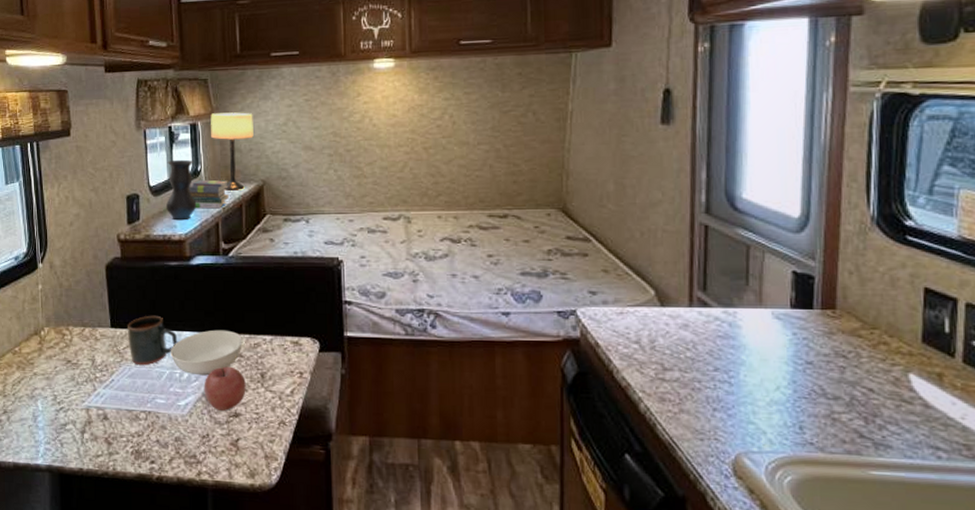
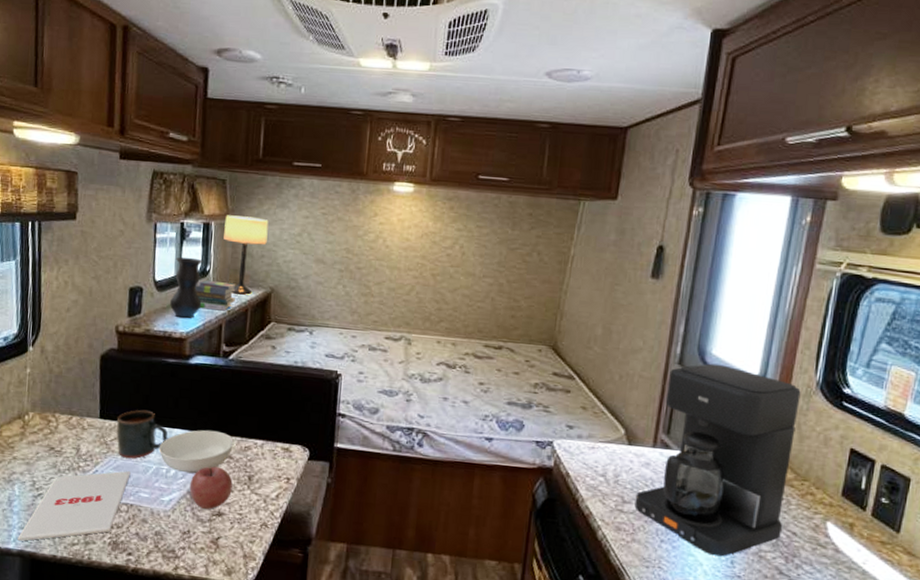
magazine: none [45,378,146,457] -> present [17,471,131,542]
coffee maker: none [677,209,855,423] -> present [634,363,801,557]

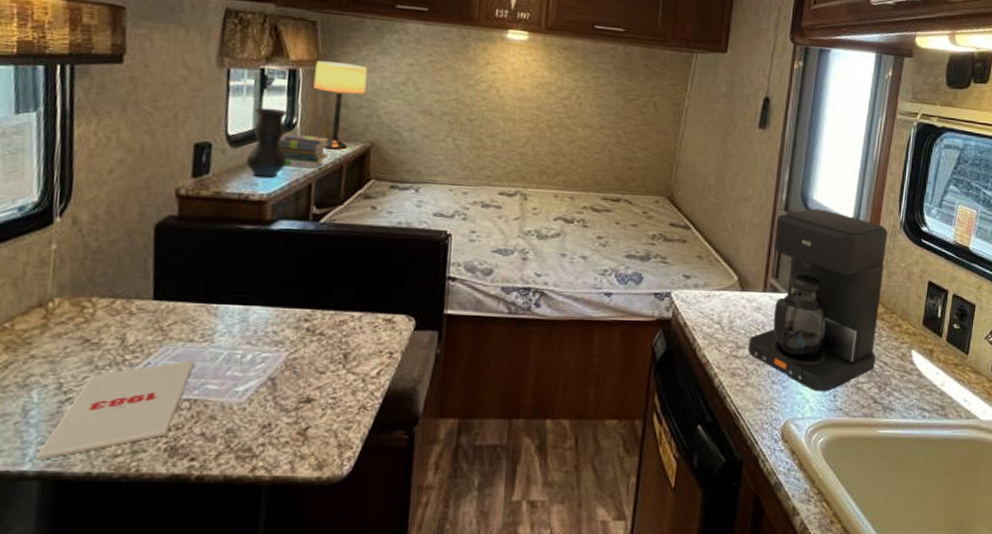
mug: present [116,409,168,458] -> none [175,286,244,344]
bowl: present [158,430,234,474] -> none [231,304,326,357]
fruit: present [189,466,233,510] -> none [270,346,325,397]

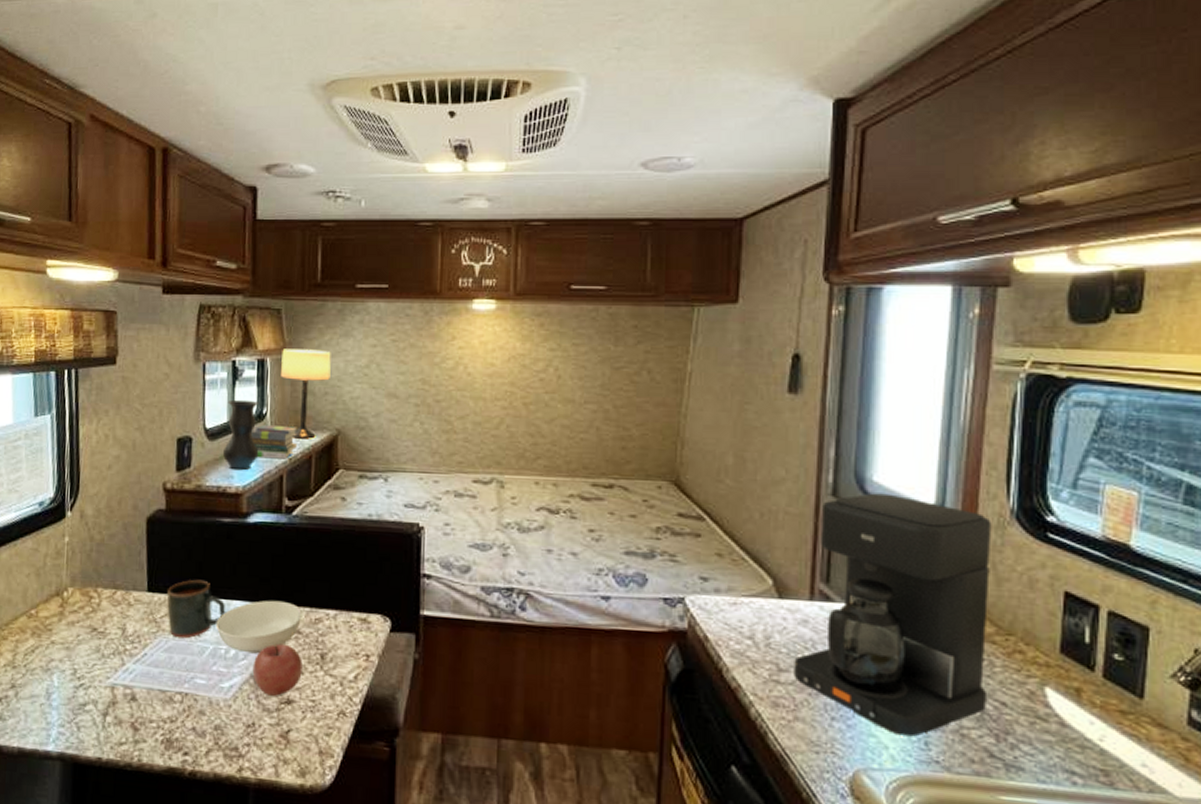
magazine: present [35,360,195,461] -> none [57,653,184,743]
mug: none [175,286,244,344] -> present [167,579,226,638]
bowl: none [231,304,326,357] -> present [215,600,302,654]
fruit: none [270,346,325,397] -> present [252,643,303,697]

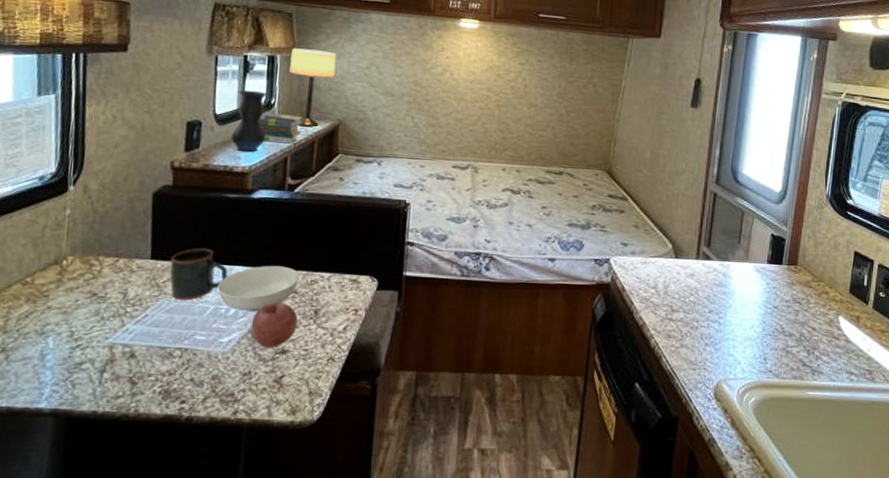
coffee maker: present [794,493,992,737] -> none [682,182,815,355]

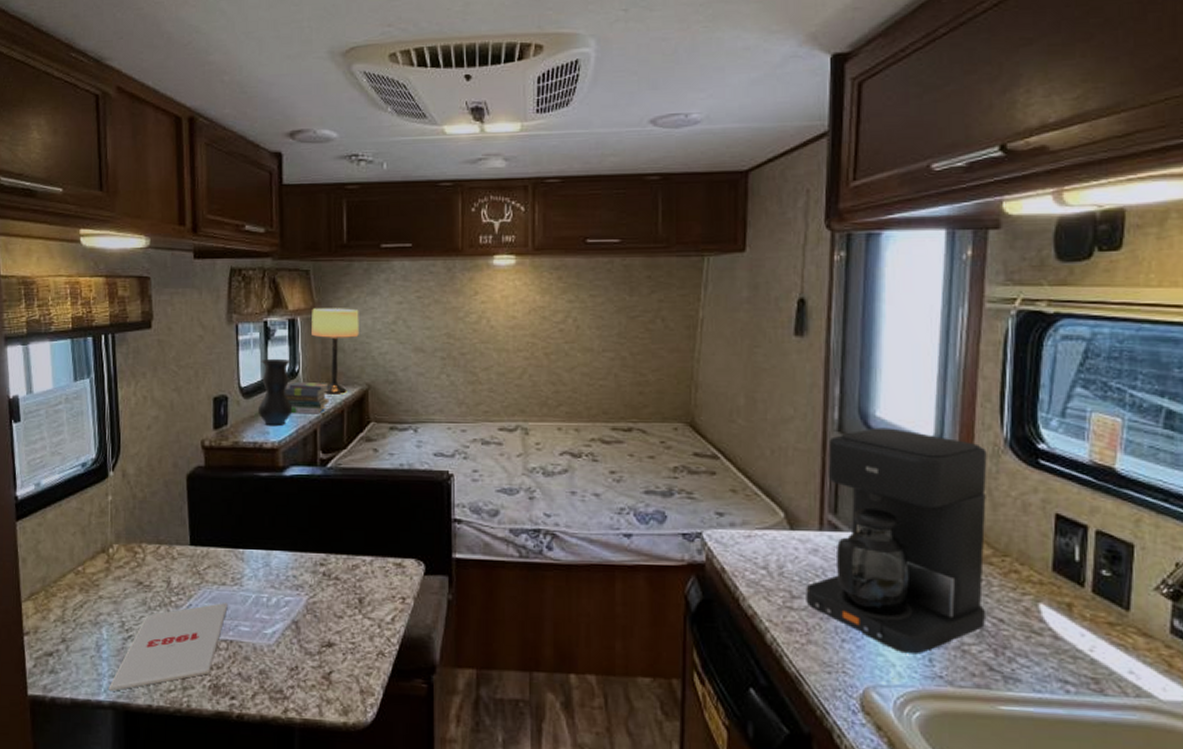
magazine: none [50,313,186,400] -> present [108,603,228,692]
mug: present [169,248,228,299] -> none [210,532,267,588]
bowl: present [217,265,299,312] -> none [257,549,339,601]
fruit: present [250,302,298,349] -> none [294,590,342,641]
coffee maker: none [682,182,815,355] -> present [806,427,987,655]

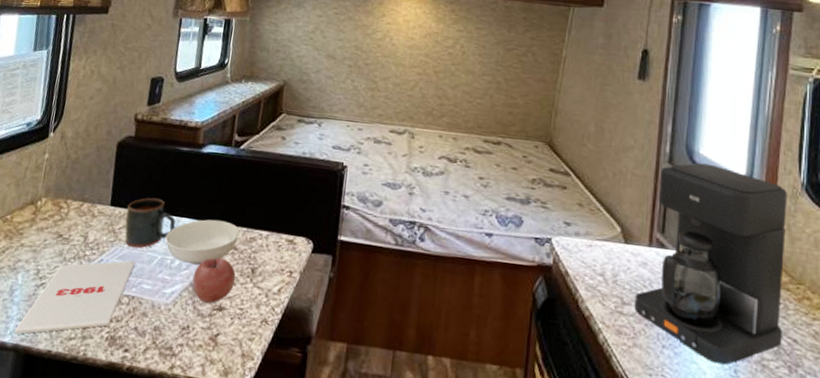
mug: none [210,532,267,588] -> present [124,197,176,248]
bowl: none [257,549,339,601] -> present [165,219,240,266]
vase: present [259,358,293,427] -> none [188,50,222,109]
books: present [283,381,329,414] -> none [212,72,251,102]
fruit: none [294,590,342,641] -> present [192,257,236,304]
table lamp: present [311,308,359,394] -> none [243,12,285,87]

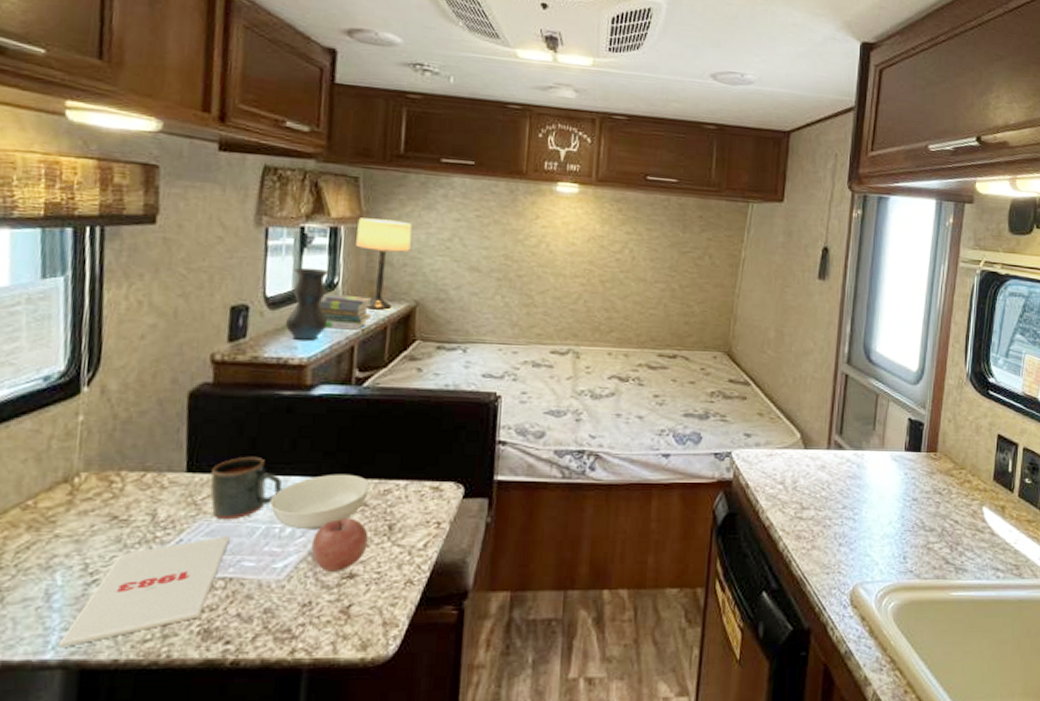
vase: none [188,50,222,109] -> present [286,267,329,341]
books: none [212,72,251,102] -> present [318,294,371,330]
table lamp: none [243,12,285,87] -> present [356,218,412,310]
coffee maker: present [634,163,787,366] -> none [813,361,954,553]

